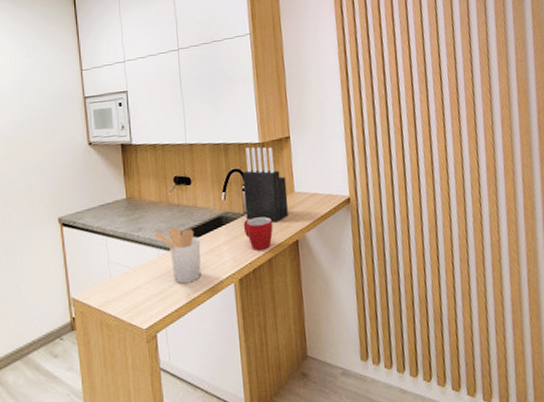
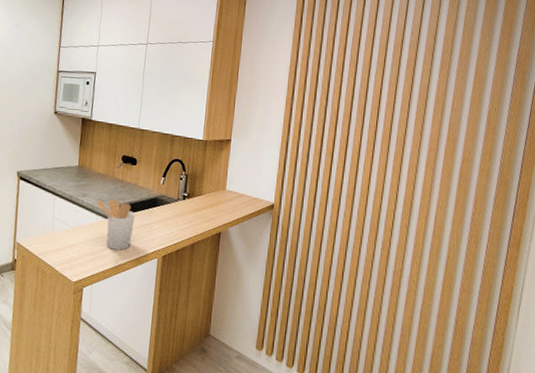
knife block: present [242,146,288,224] -> none [179,142,220,214]
mug: present [243,216,273,251] -> none [174,205,202,236]

